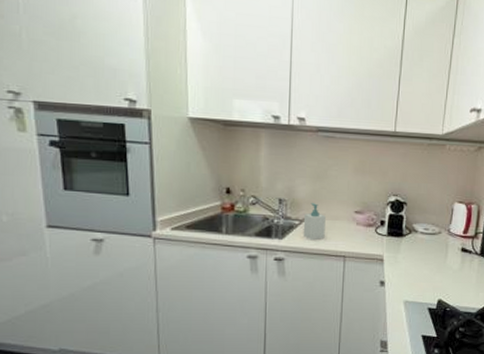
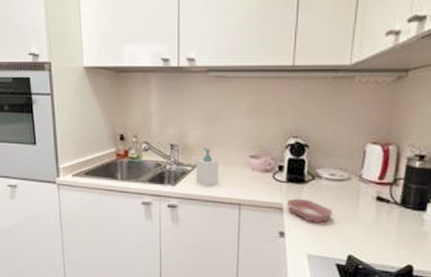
bowl: none [386,250,425,273] -> present [286,198,332,224]

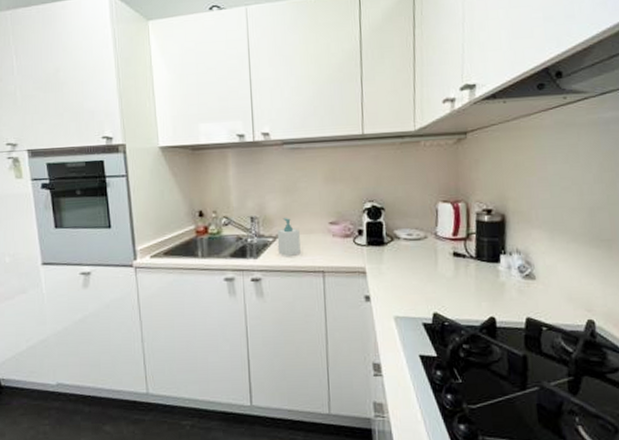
bowl: present [286,198,332,224] -> none [369,260,413,284]

